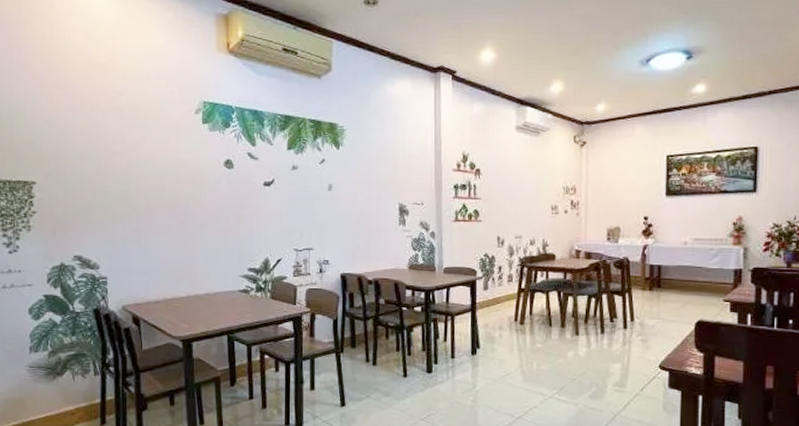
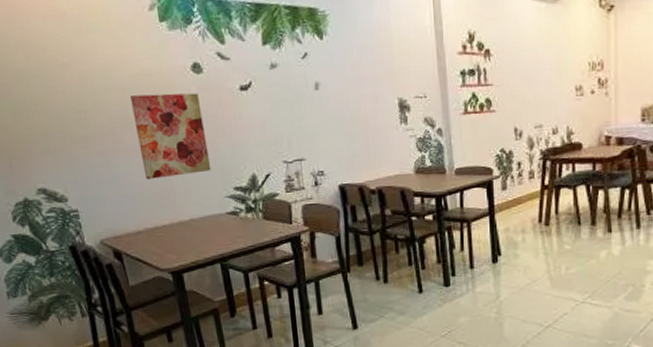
wall art: none [168,182,230,255] -> present [131,93,212,179]

